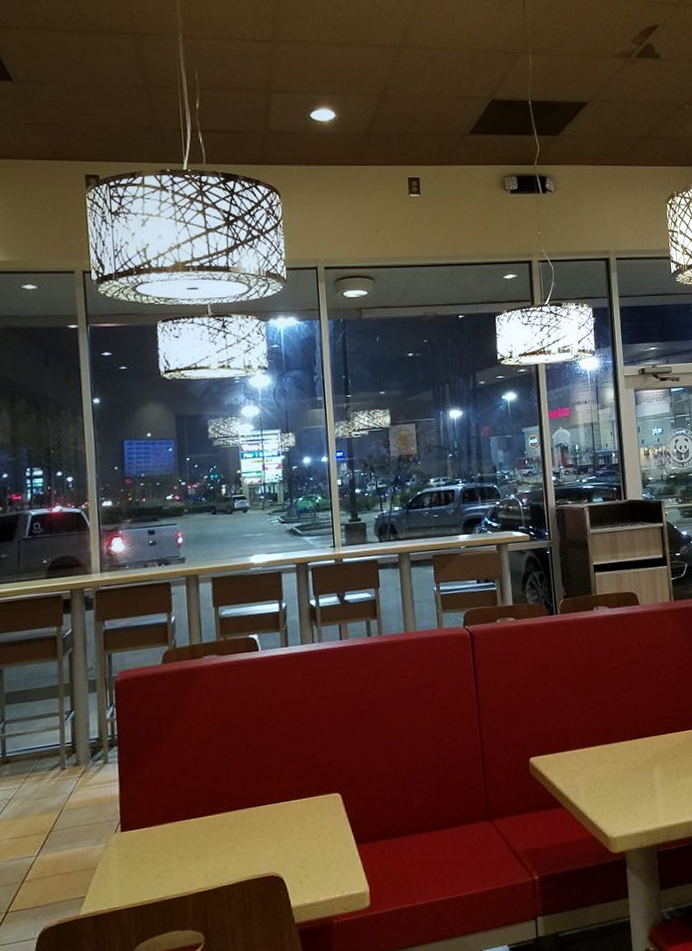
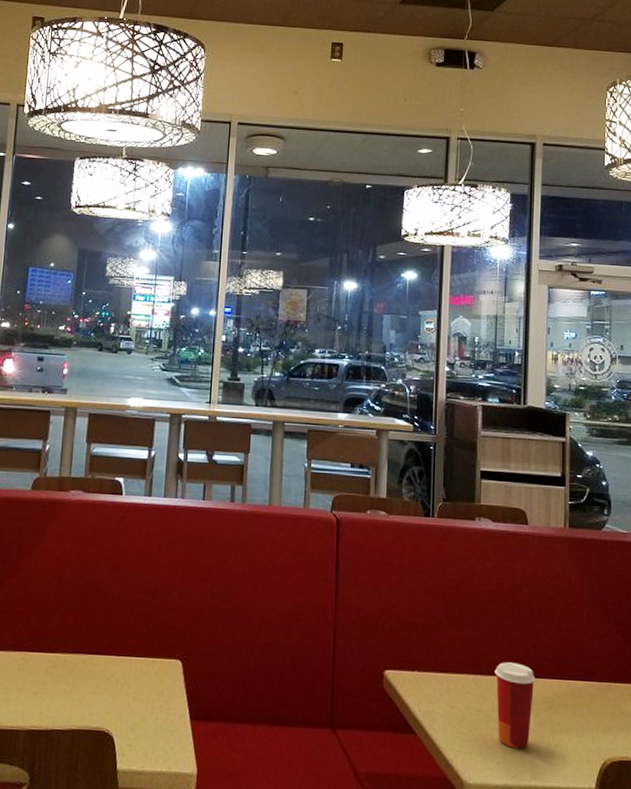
paper cup: none [624,725,660,799] -> present [494,662,536,749]

